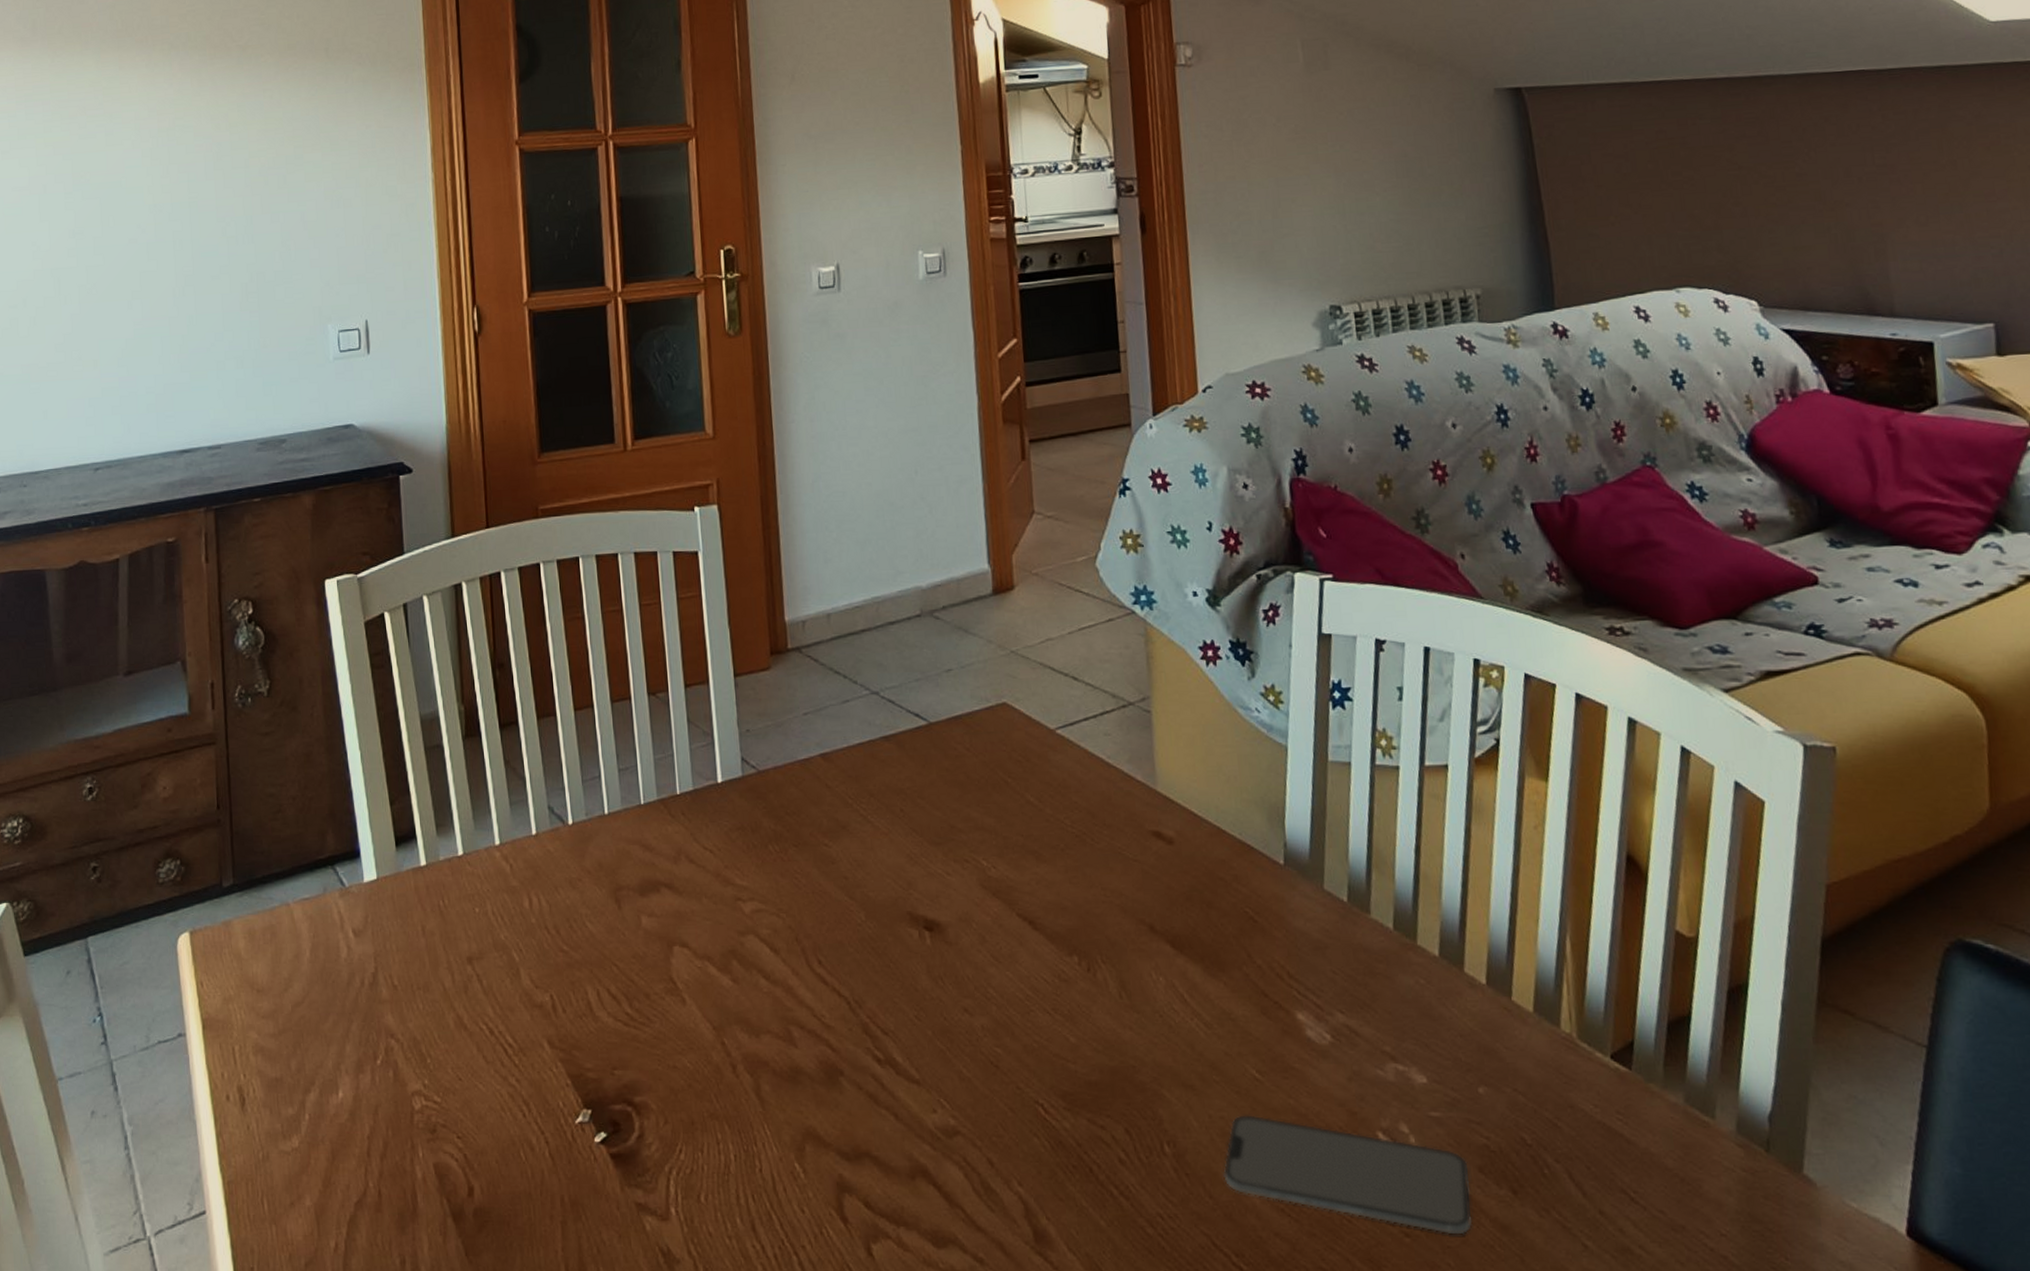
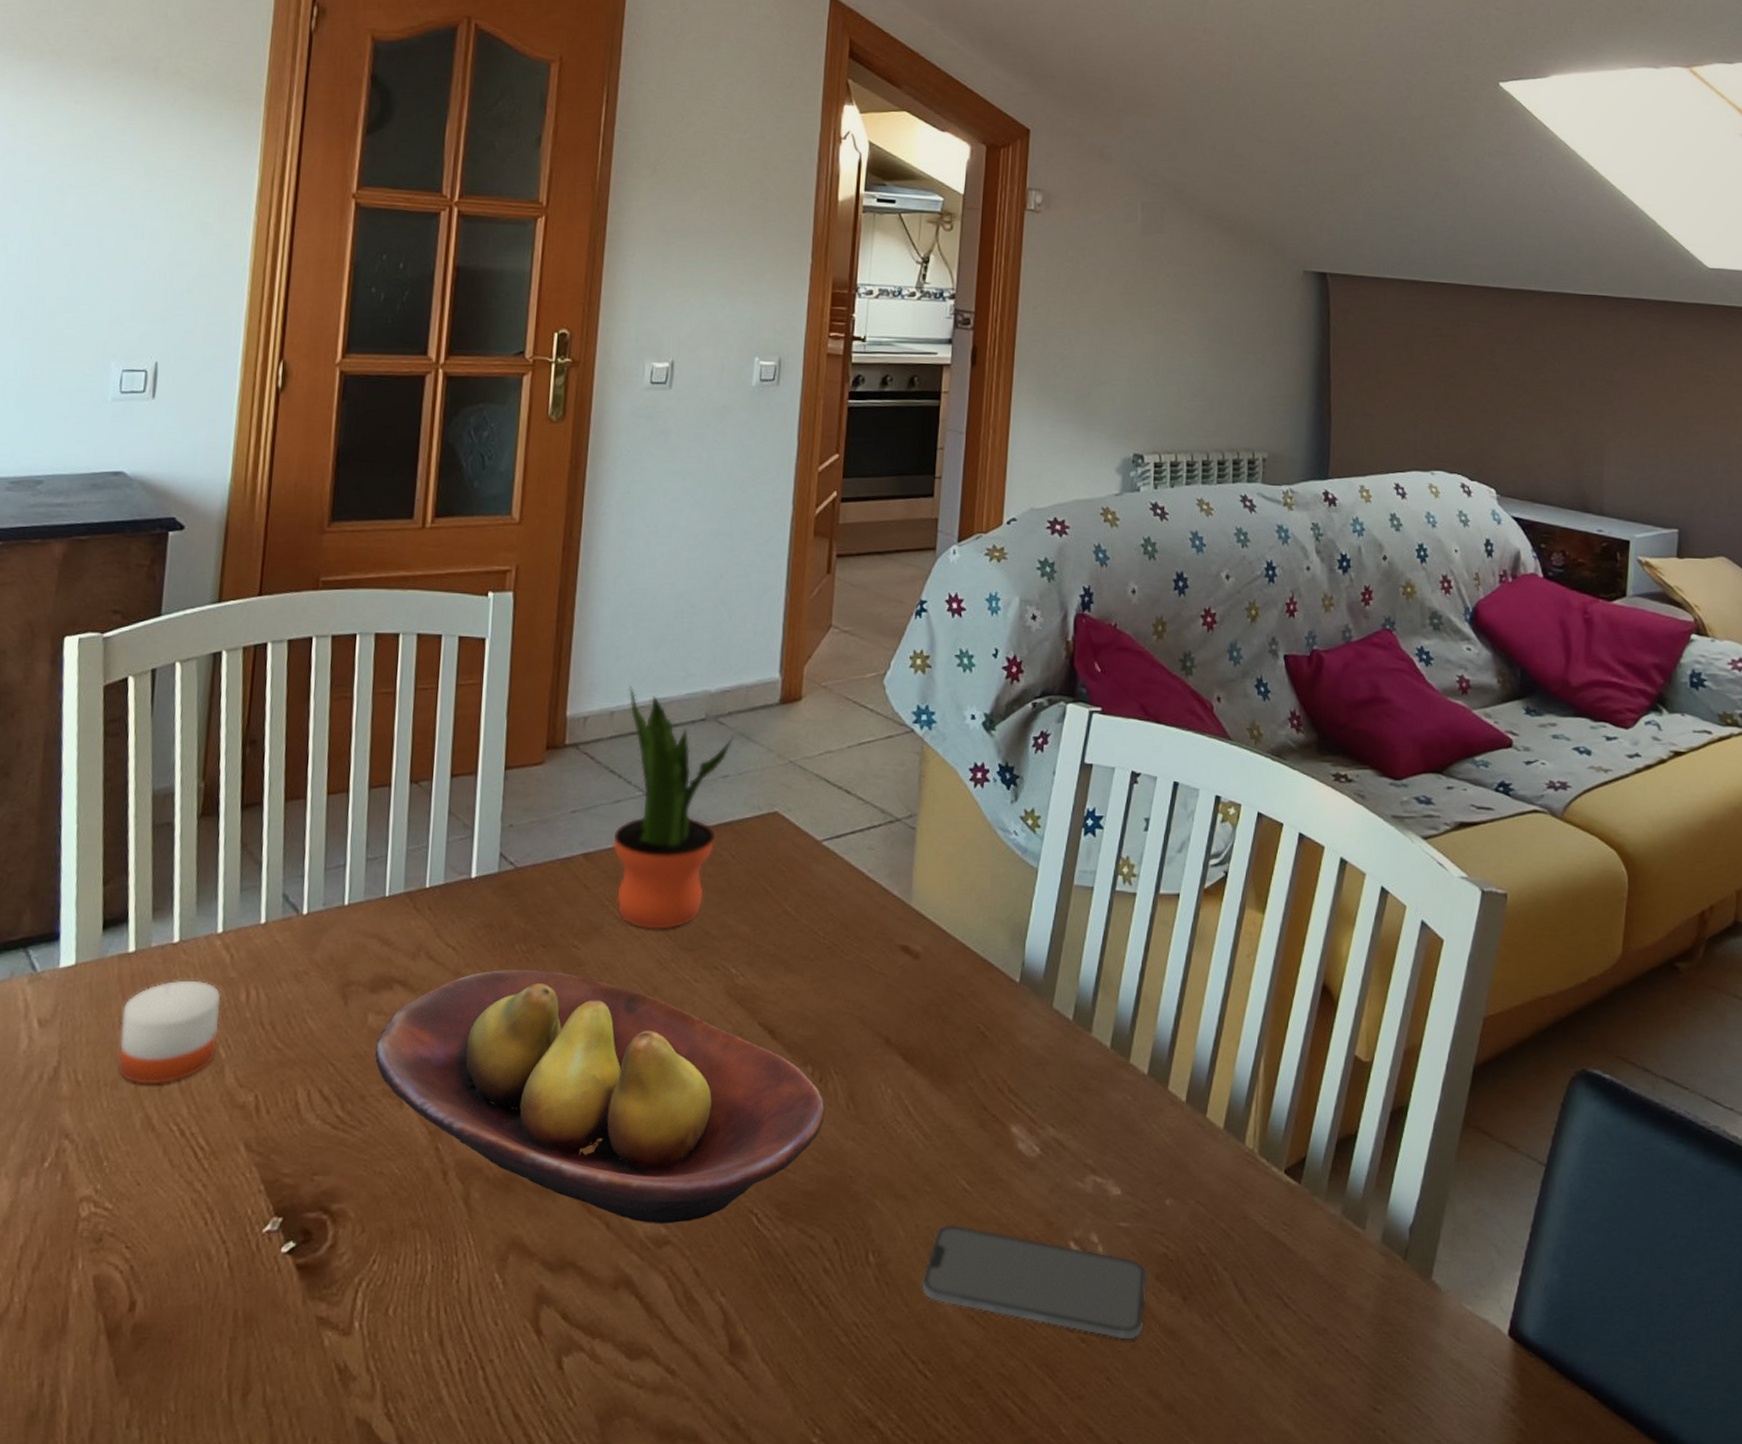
candle: none [423,889,510,987] -> present [118,980,221,1084]
fruit bowl: none [652,869,1098,1115] -> present [375,970,825,1224]
potted plant: none [841,587,952,825] -> present [612,685,735,930]

